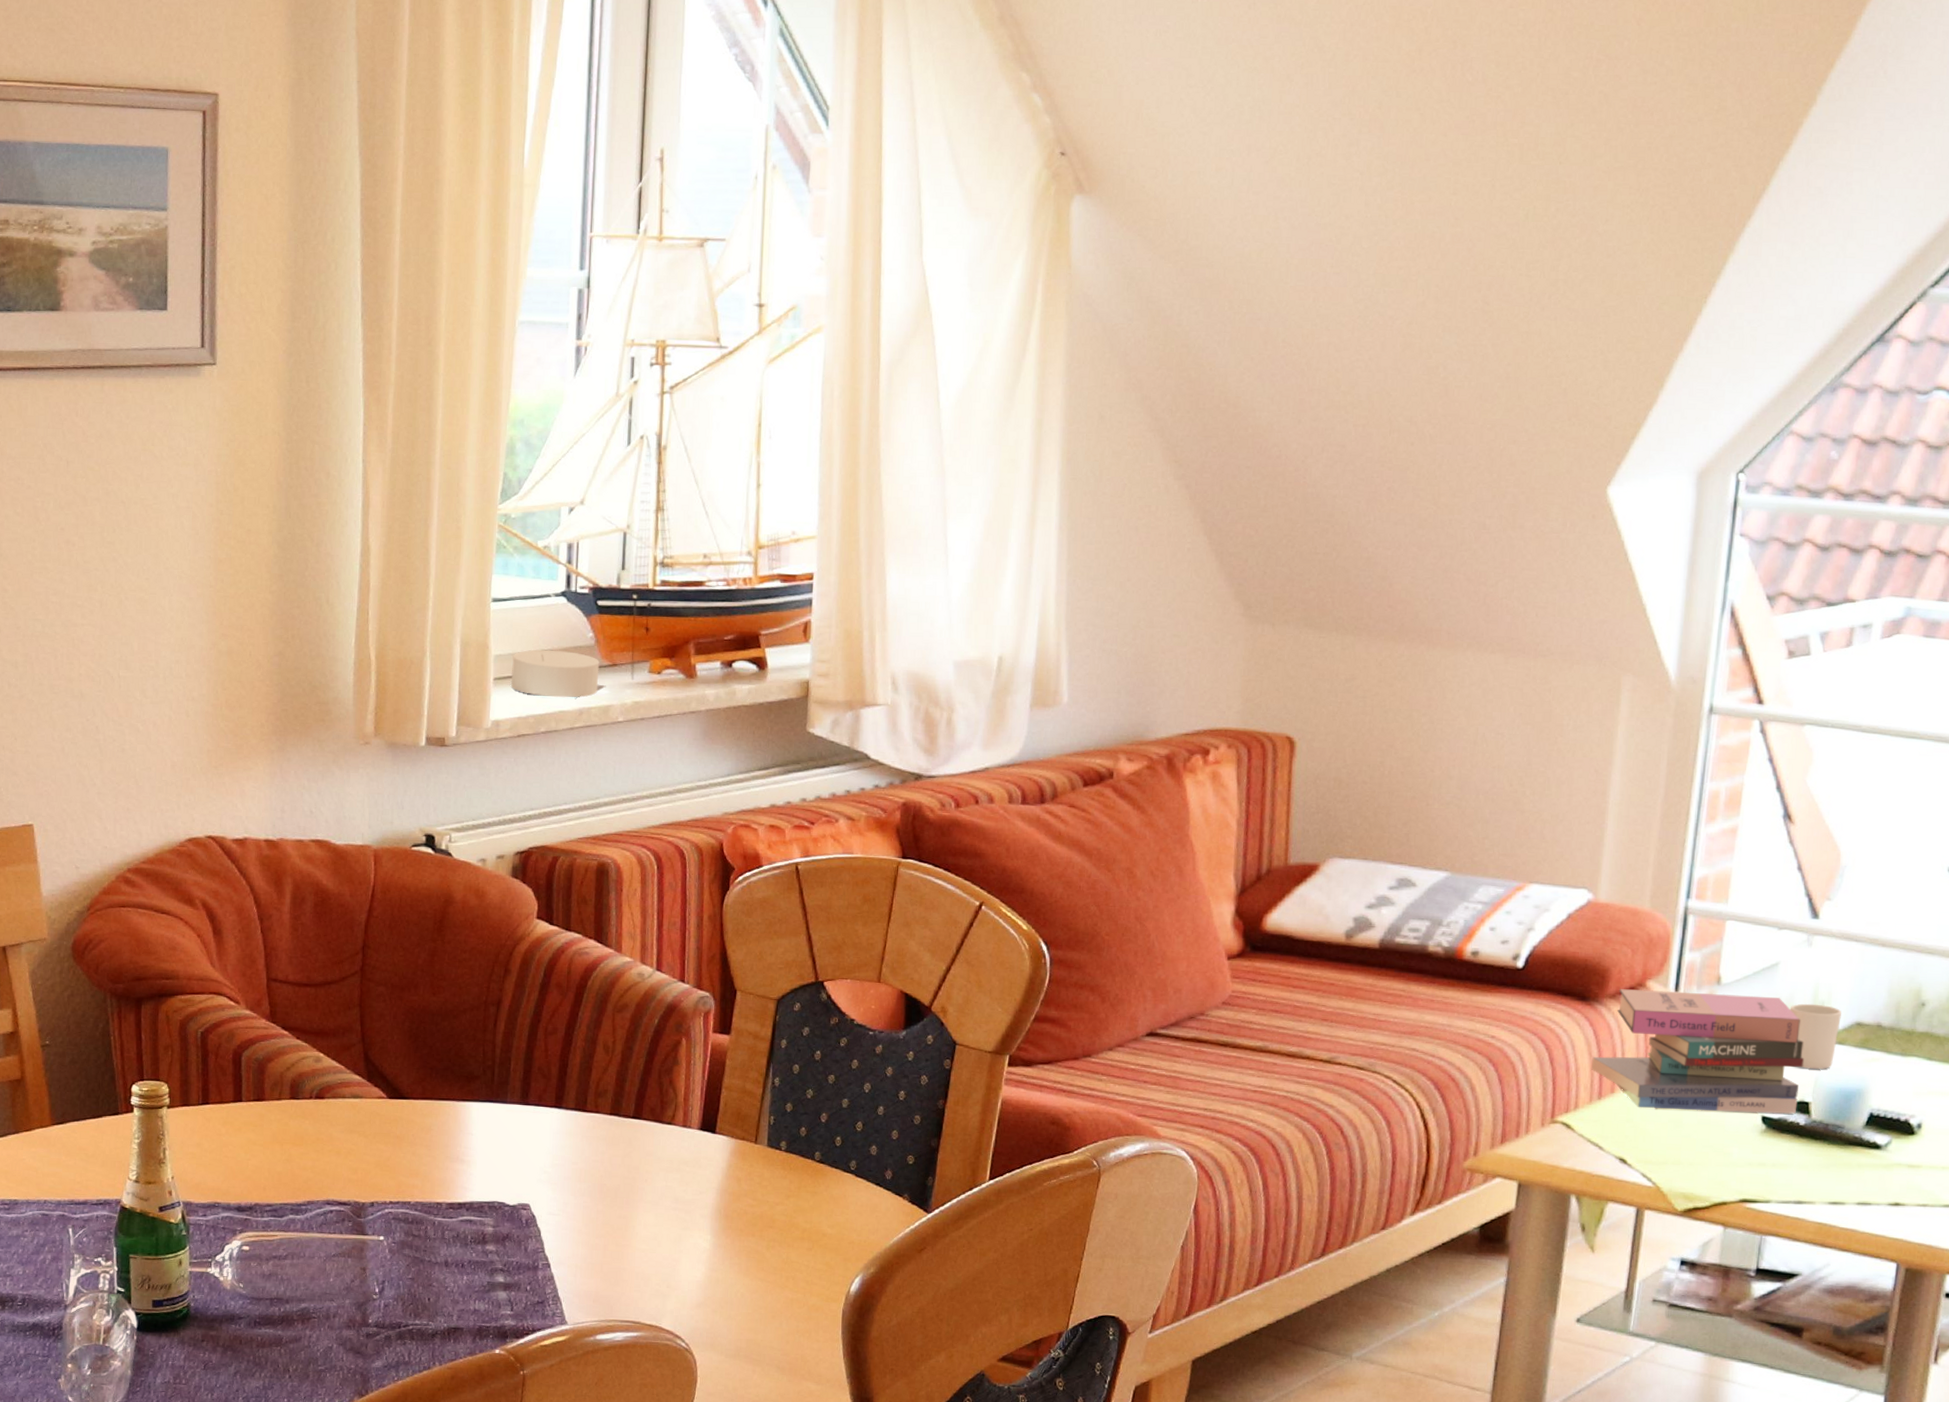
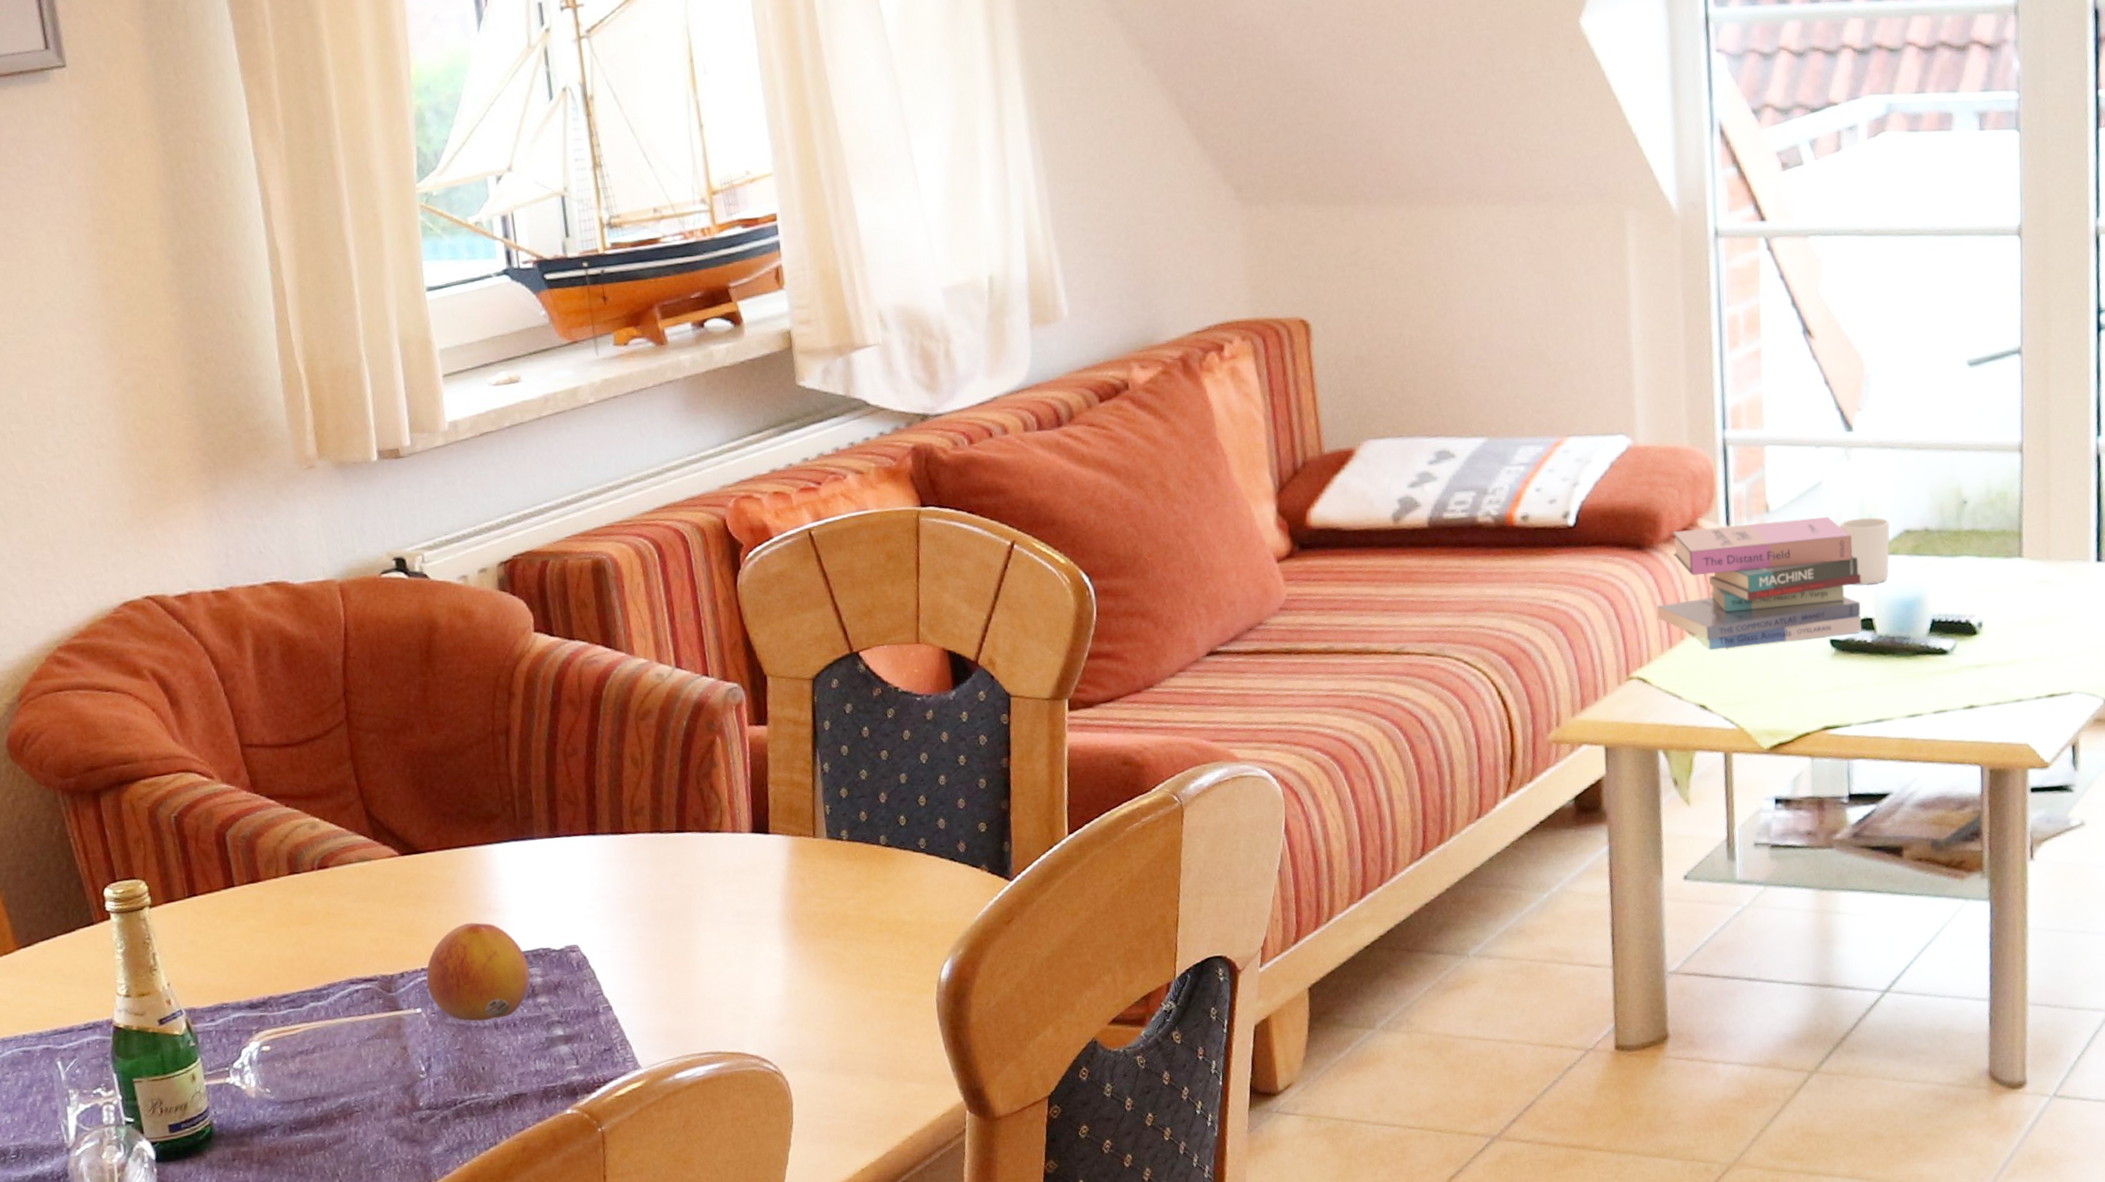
fruit: none [392,1168,484,1258] -> present [426,922,531,1022]
candle: present [511,649,606,698] -> none [460,334,570,388]

